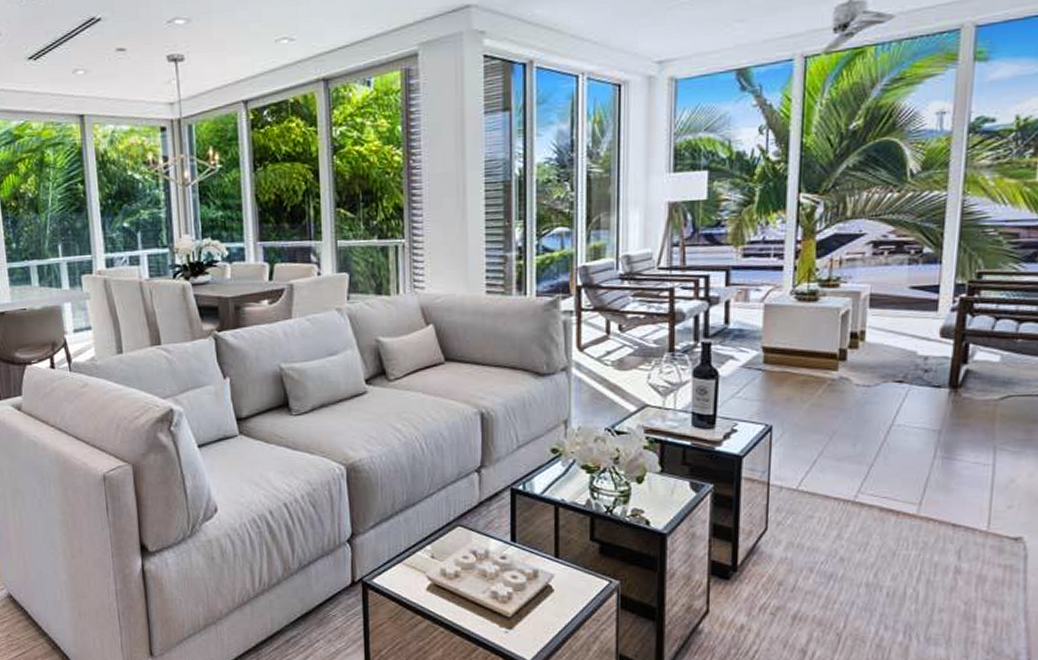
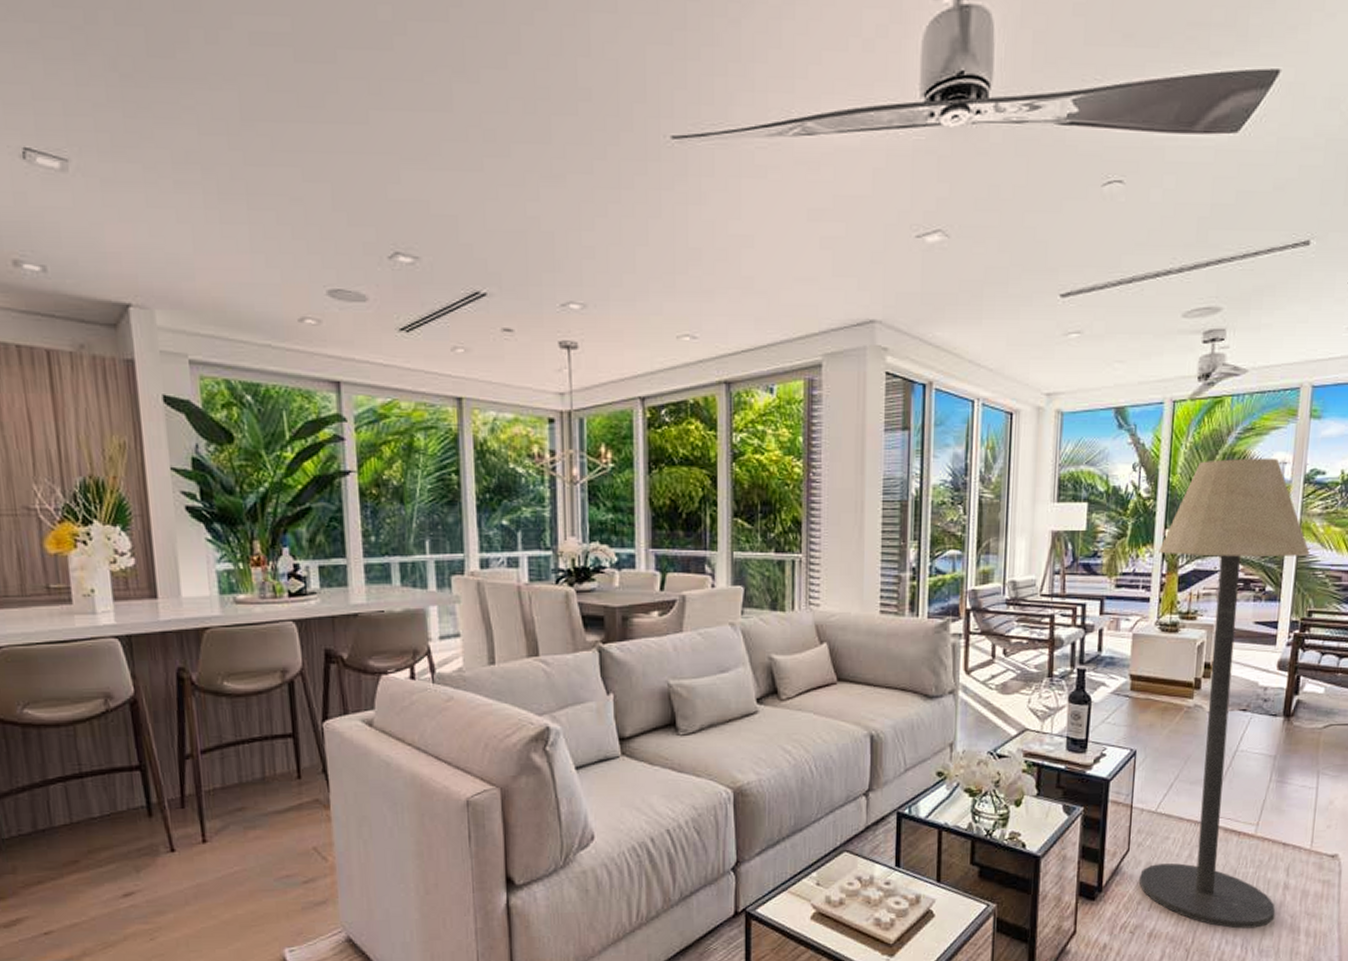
floor lamp: none [780,108,978,614] -> present [1139,458,1310,929]

